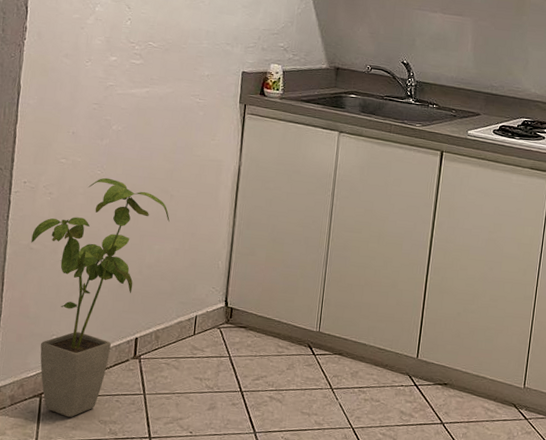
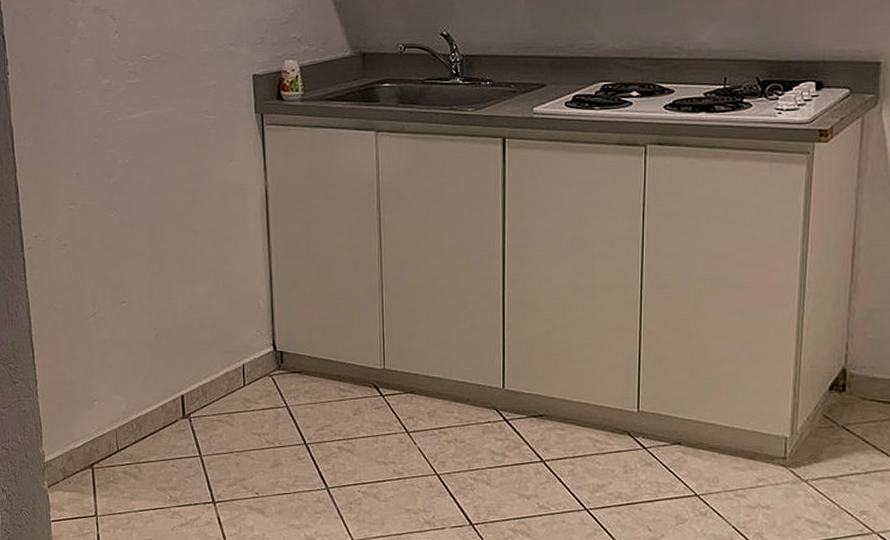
house plant: present [31,177,170,418] -> none [53,220,198,487]

